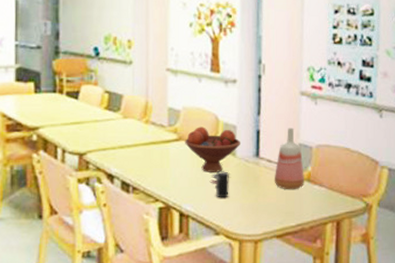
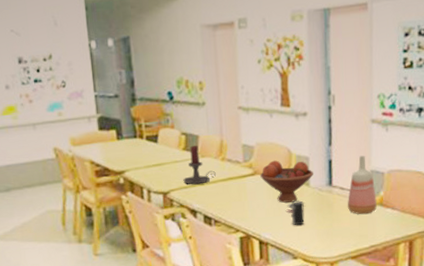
candle holder: none [102,104,138,147] -> present [183,145,216,185]

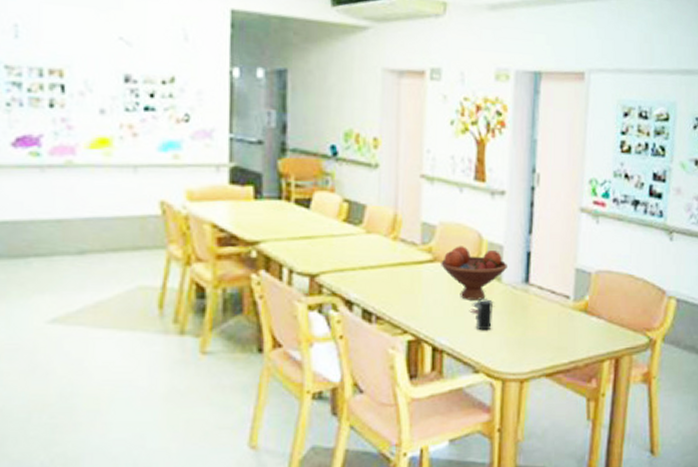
candle holder: present [183,145,216,185] -> none [339,216,384,268]
vase: present [347,155,377,215] -> none [545,249,581,322]

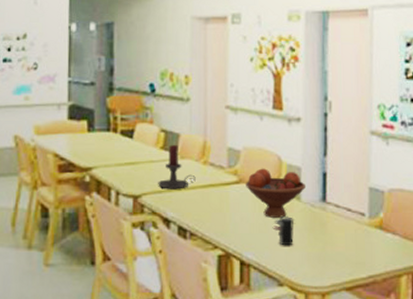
candle holder: none [339,216,384,268] -> present [158,144,196,189]

